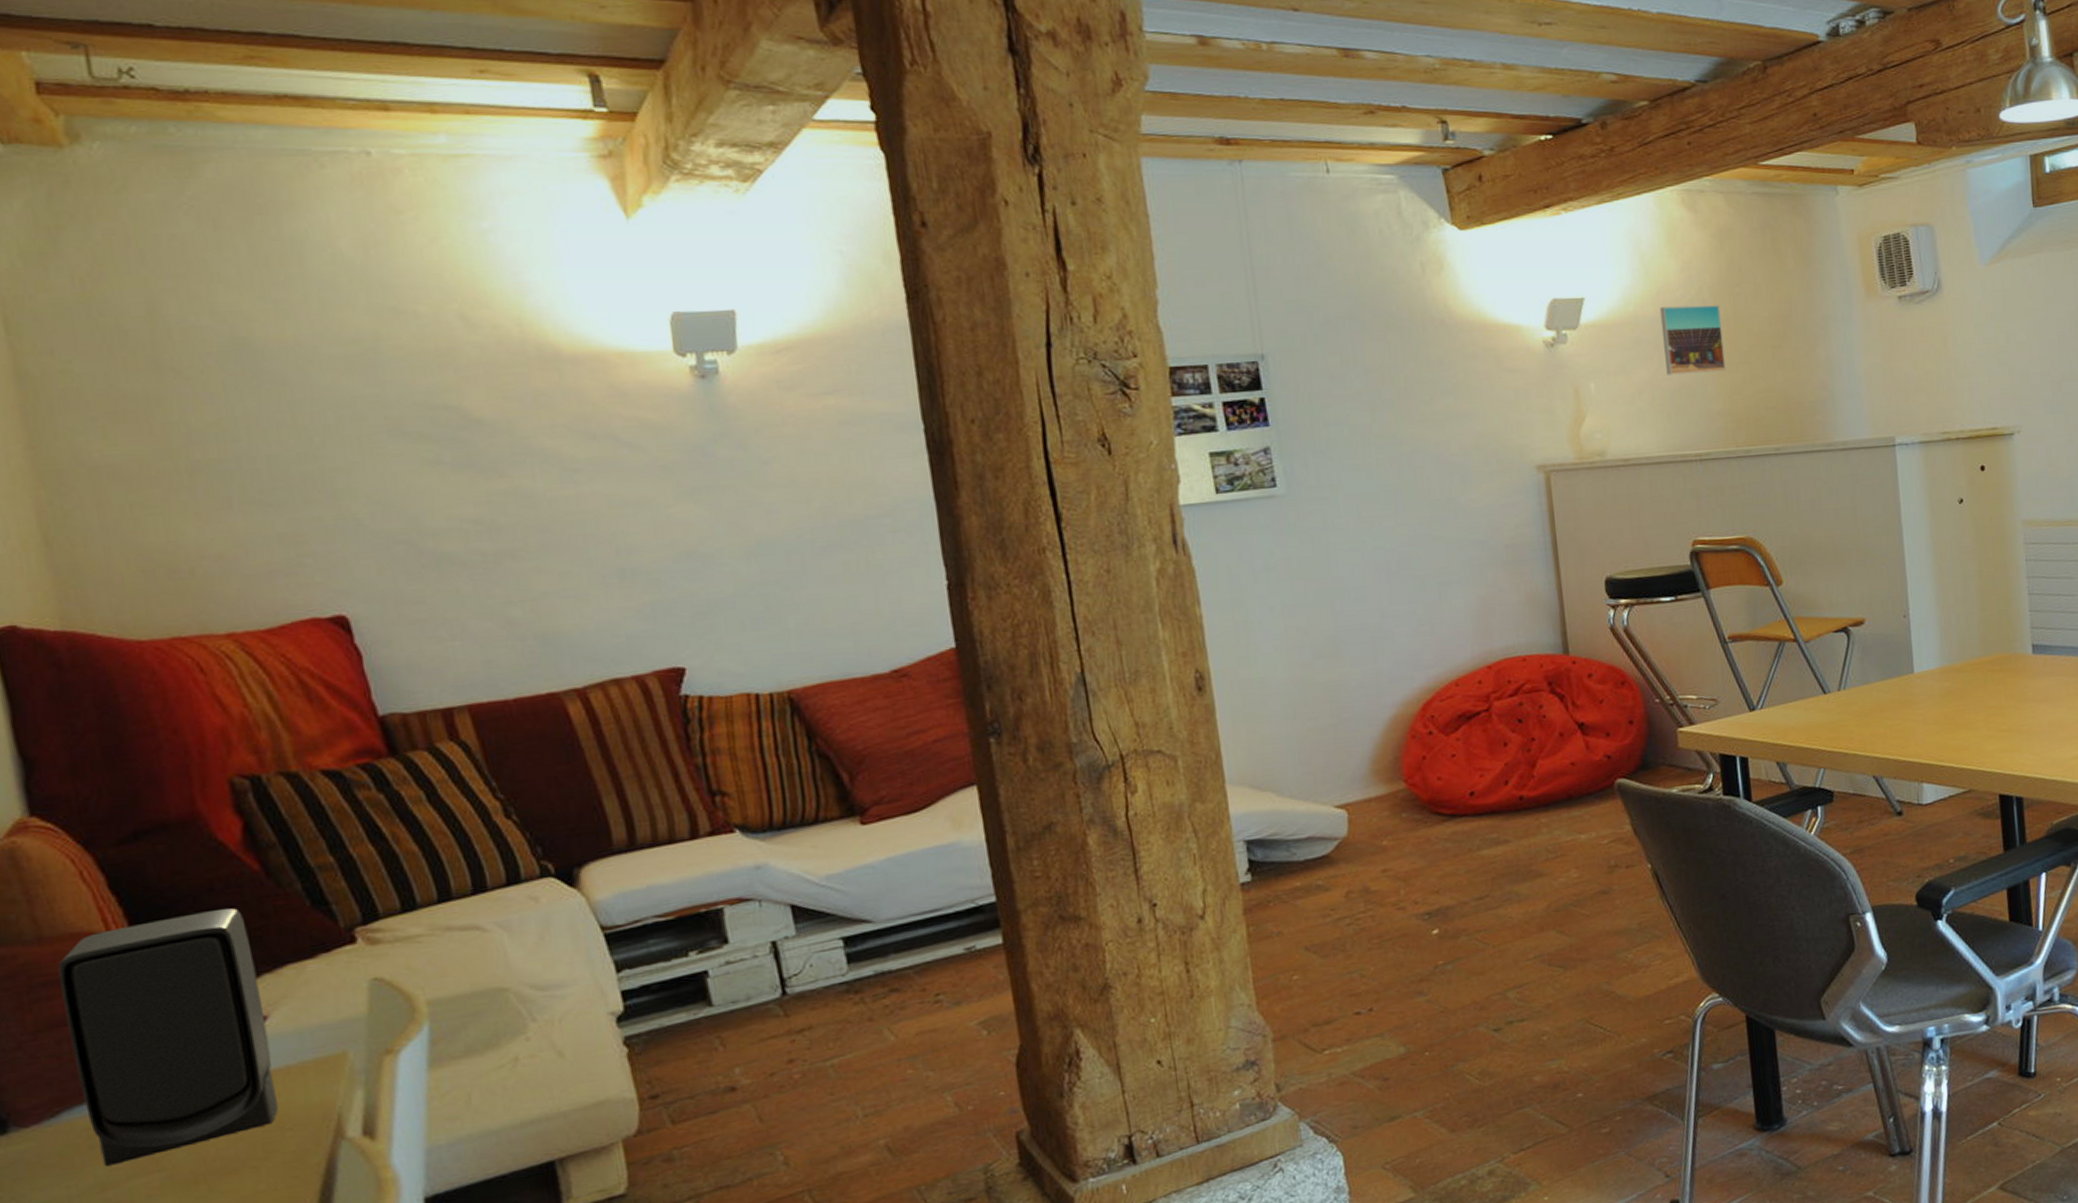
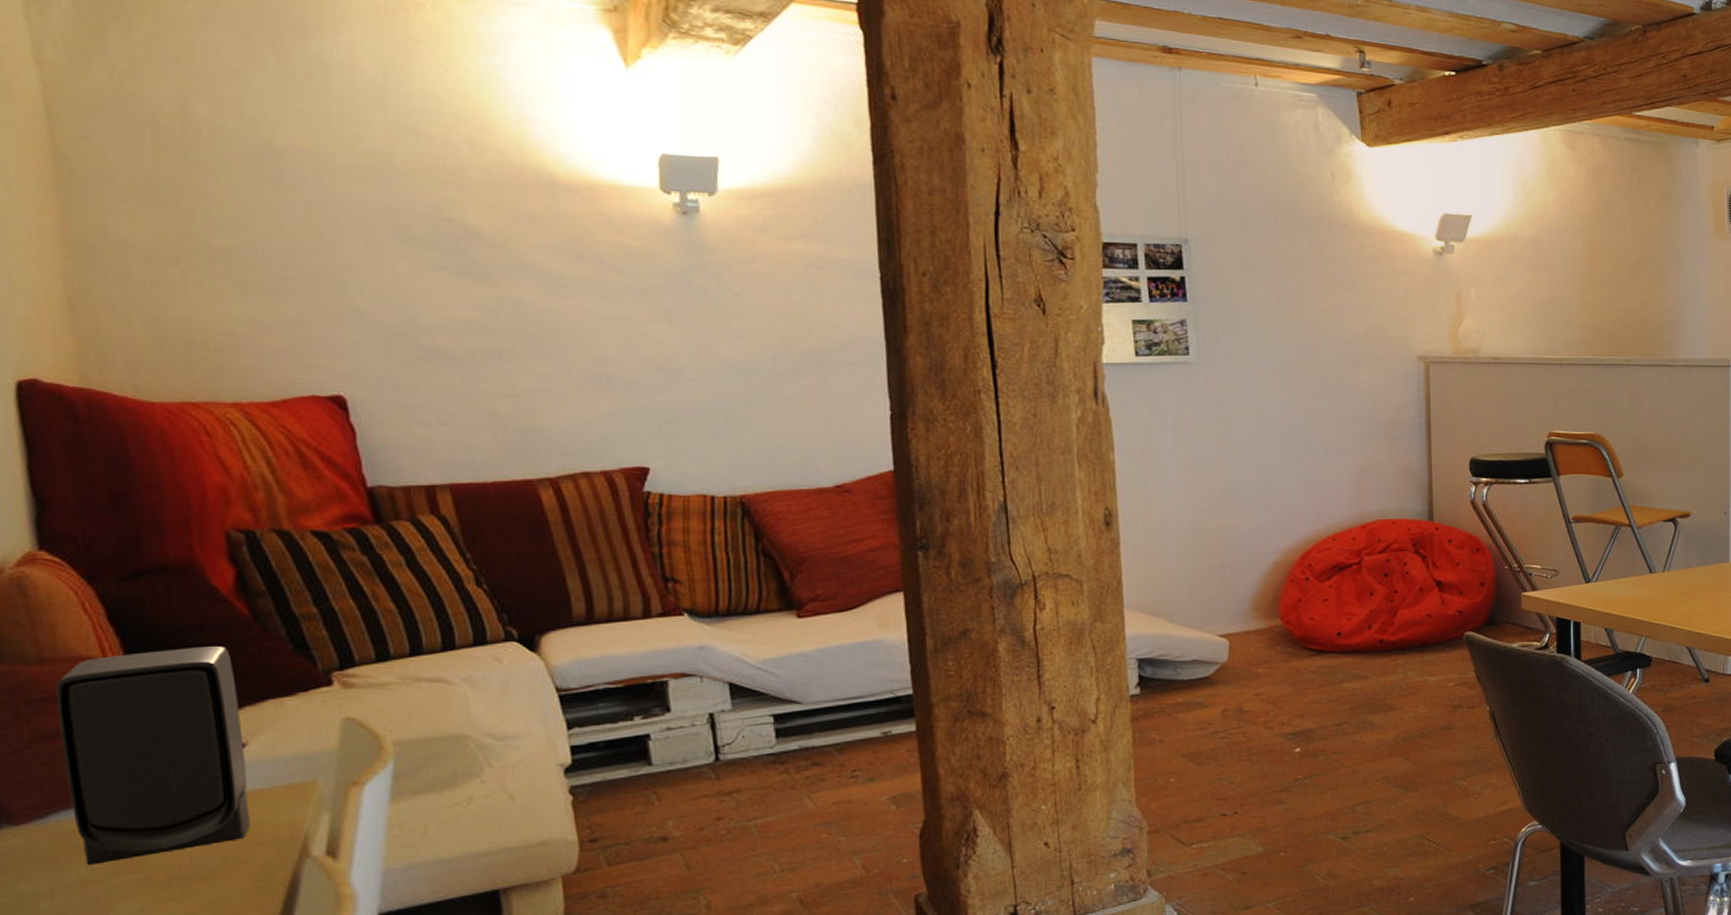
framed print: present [1659,305,1726,376] -> none [1536,229,1589,290]

